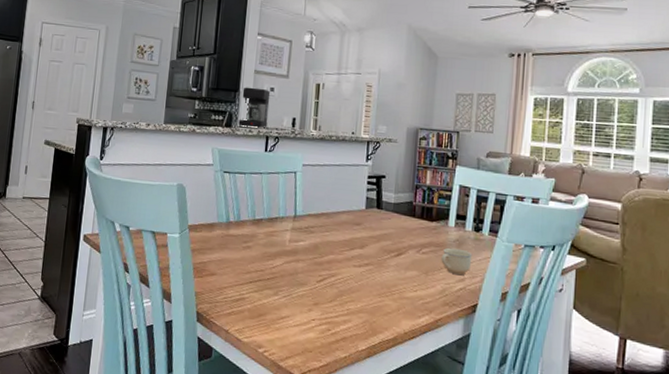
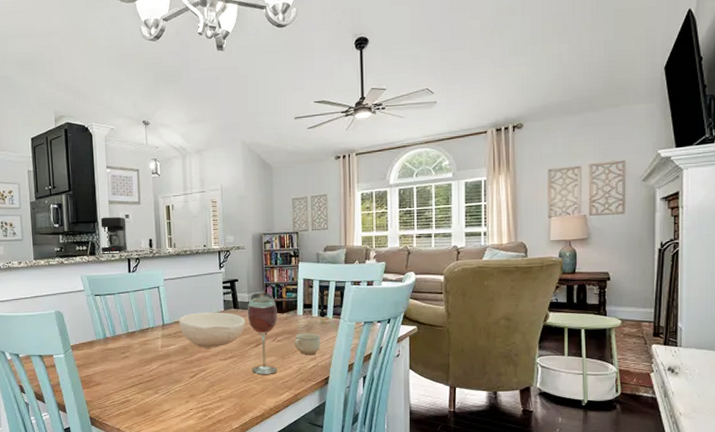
bowl: none [312,207,388,251] -> present [178,312,245,348]
wineglass: none [388,193,426,292] -> present [247,292,277,375]

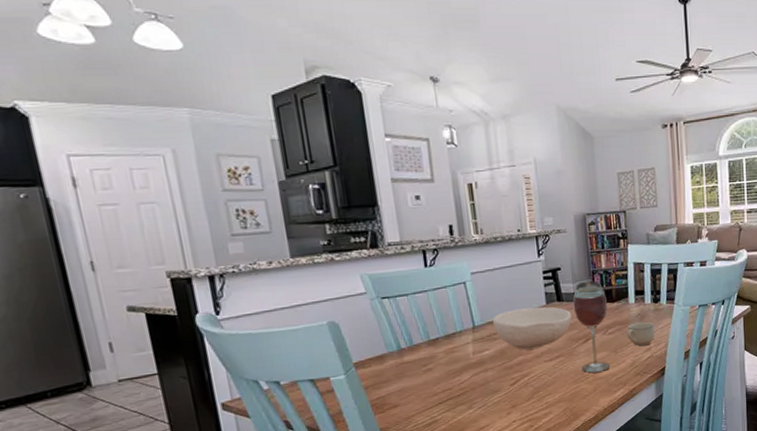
coffee maker: present [101,217,128,253] -> none [383,199,422,245]

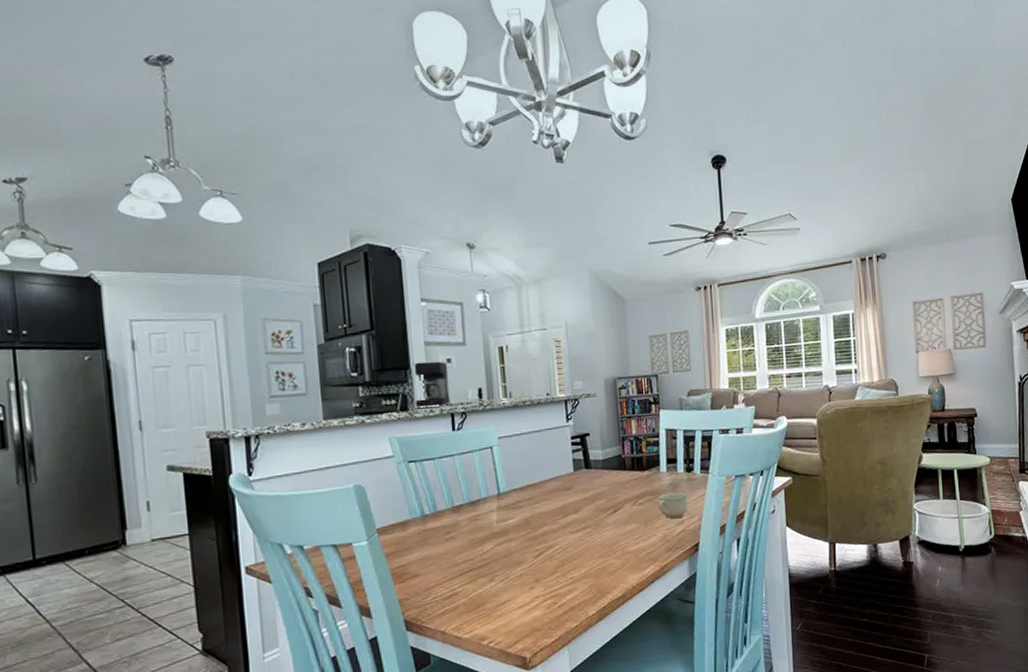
coffee maker: none [383,199,422,245] -> present [415,362,451,408]
bowl: present [492,306,572,350] -> none [518,473,600,520]
wineglass: present [572,280,609,373] -> none [601,447,639,547]

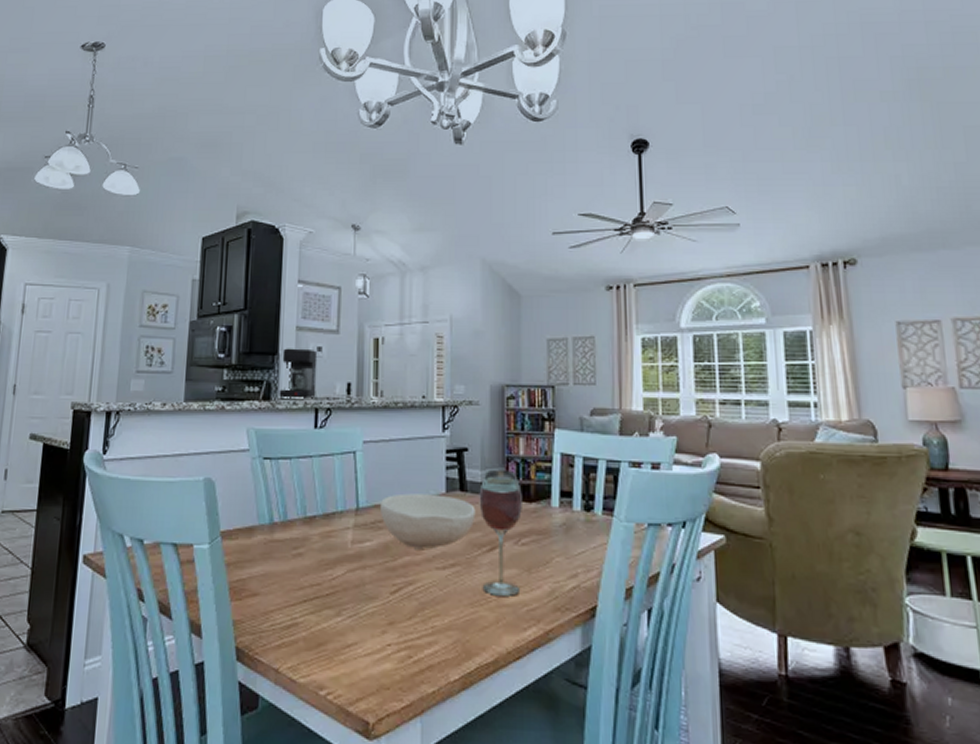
bowl: none [518,473,600,520] -> present [379,493,476,549]
wineglass: none [601,447,639,547] -> present [479,469,522,596]
cup: present [658,492,689,519] -> none [546,534,585,570]

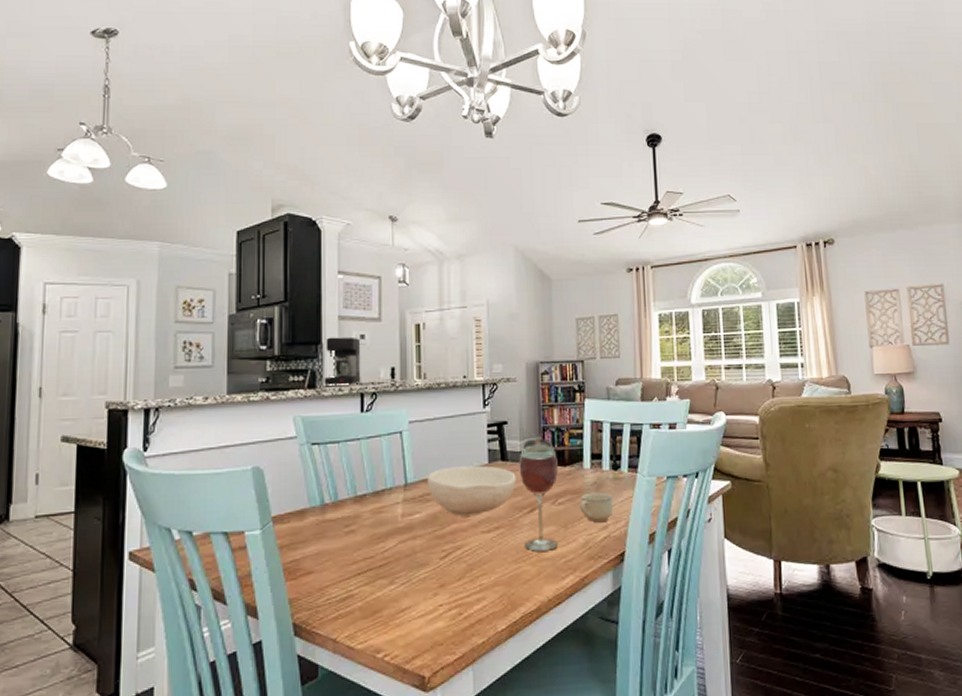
cup: none [546,534,585,570] -> present [580,492,614,523]

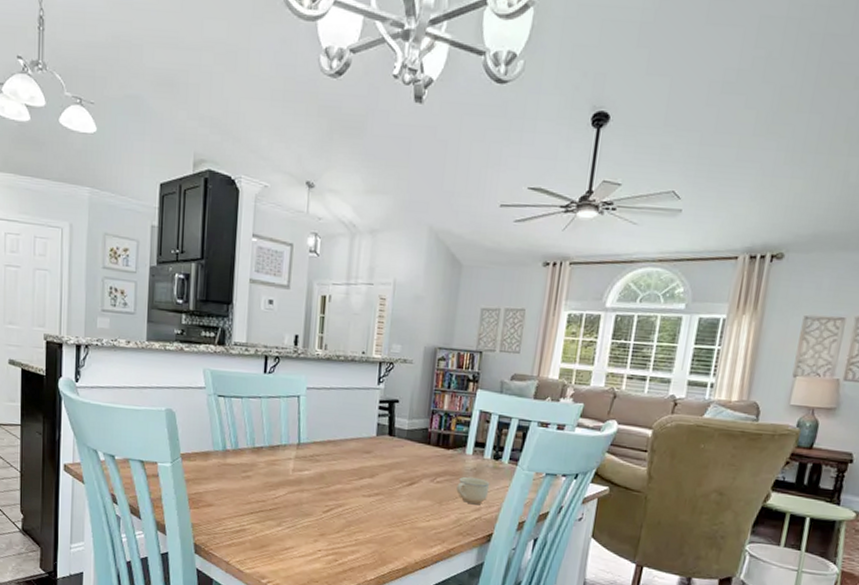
coffee maker: present [324,338,361,386] -> none [233,300,269,346]
bowl: present [426,465,516,516] -> none [318,434,401,480]
wineglass: present [519,438,558,551] -> none [400,419,442,522]

